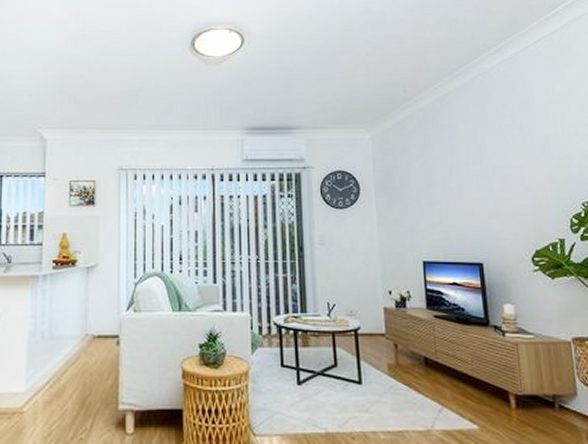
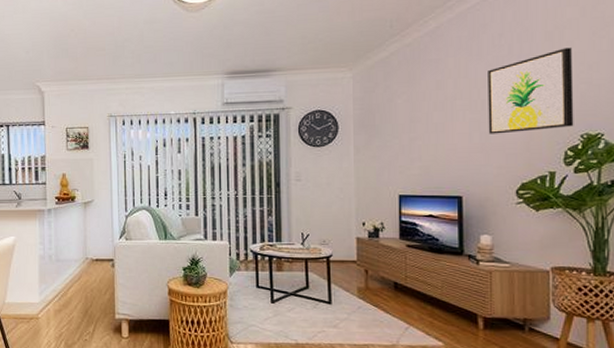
wall art: none [495,120,575,200] -> present [488,47,574,134]

